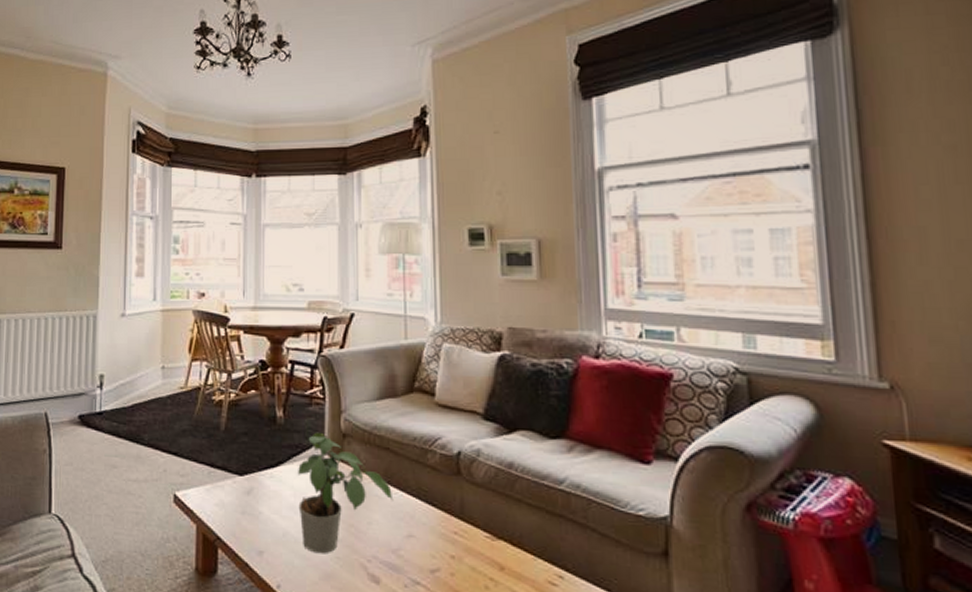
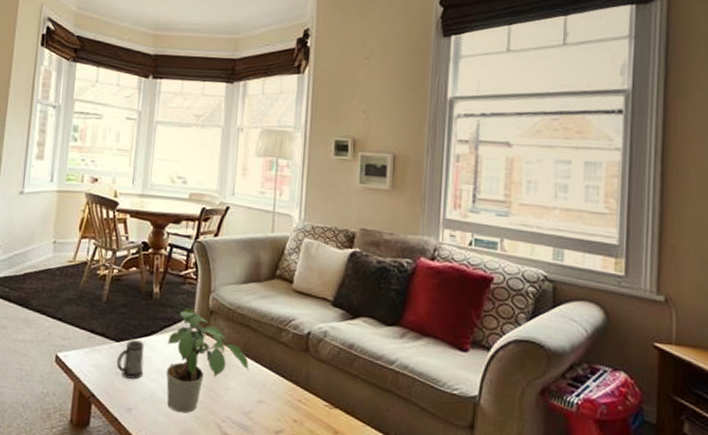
mug: none [242,471,273,517] -> present [116,339,145,379]

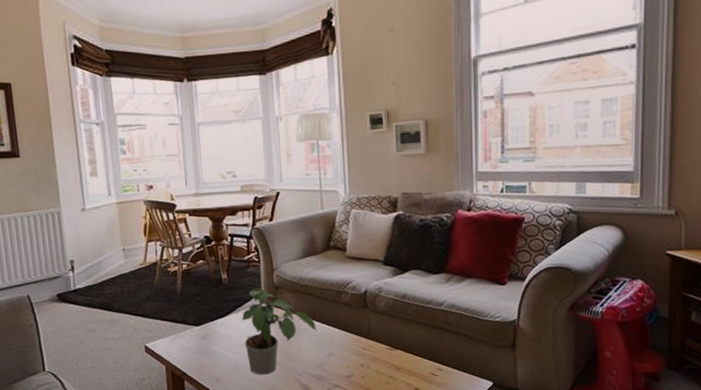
mug: present [116,339,145,379] -> none [199,321,225,355]

